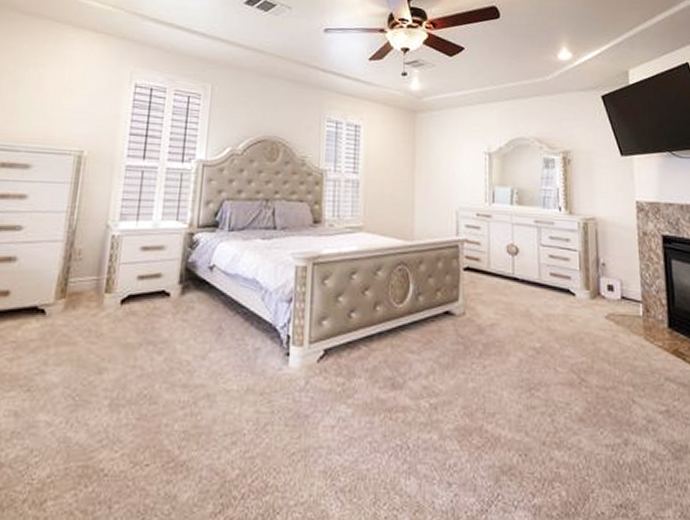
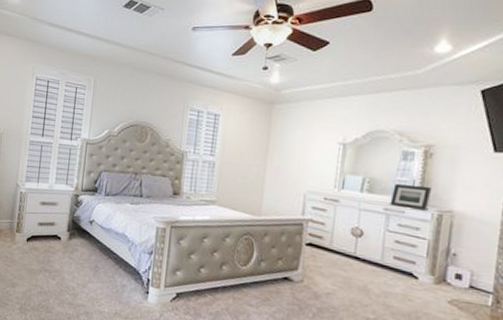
picture frame: none [539,192,575,220] -> present [389,183,433,211]

